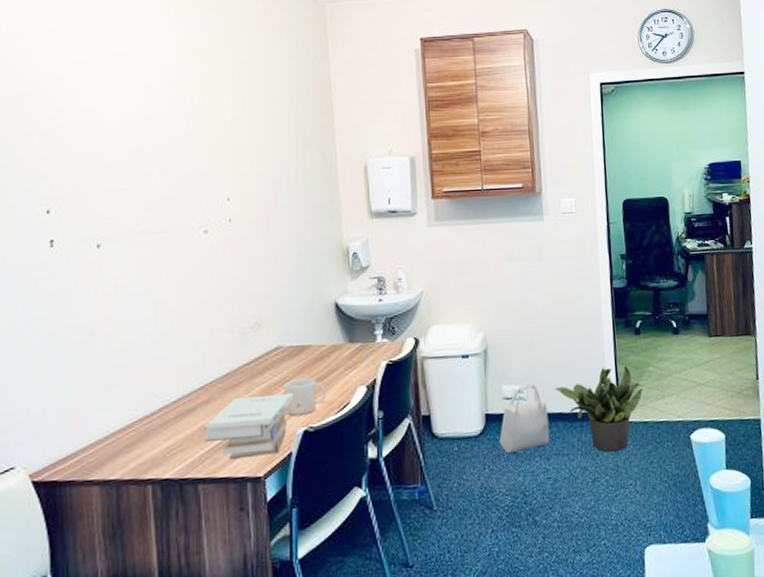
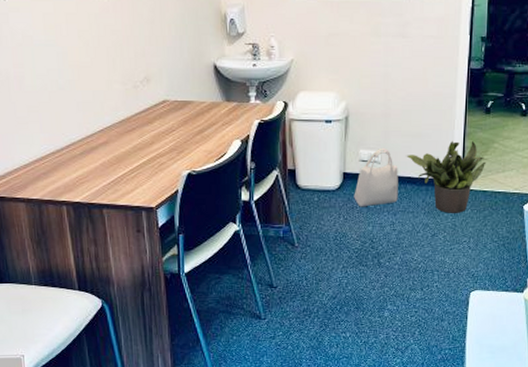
books: present [204,392,294,459] -> none [105,140,179,191]
mug: present [284,377,327,416] -> none [171,128,207,160]

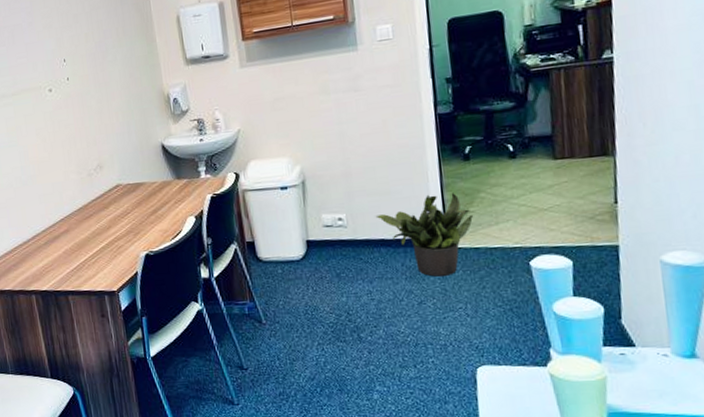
handbag: present [354,147,398,207] -> none [321,209,373,277]

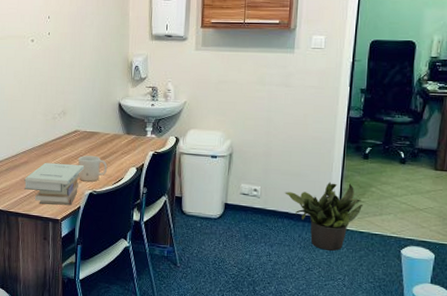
books: none [67,223,135,276] -> present [23,162,85,206]
mug: none [126,210,162,242] -> present [78,155,108,182]

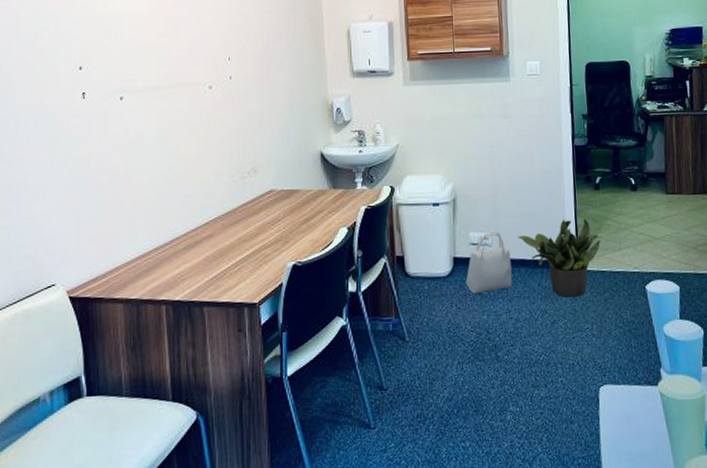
books: present [23,162,85,206] -> none [208,231,285,286]
mug: present [78,155,108,182] -> none [276,218,313,251]
handbag: none [233,183,277,237] -> present [465,229,512,294]

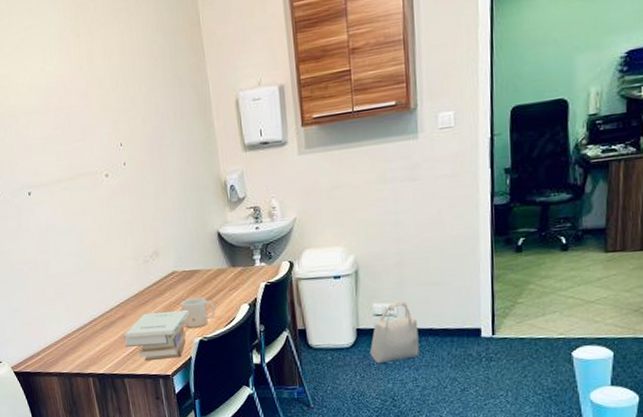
books: none [208,231,285,286] -> present [123,309,190,360]
mug: none [276,218,313,251] -> present [181,297,216,328]
potted plant: present [517,218,601,298] -> none [425,283,522,365]

